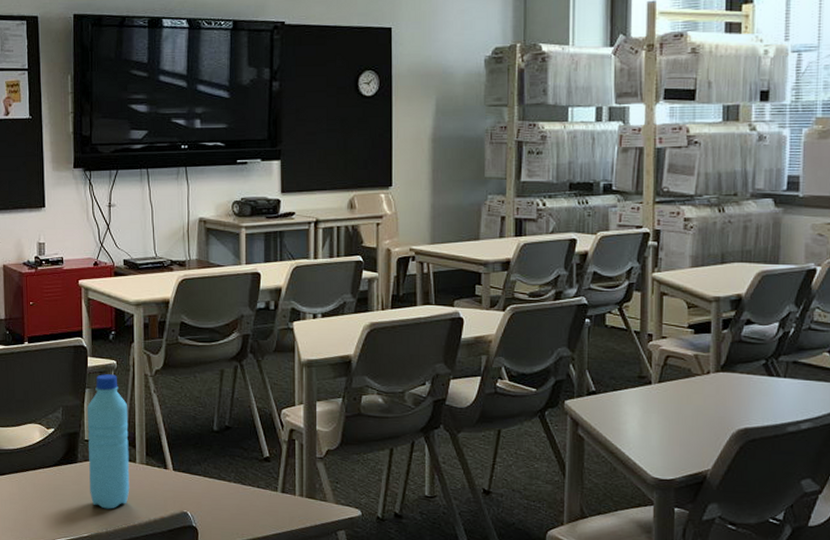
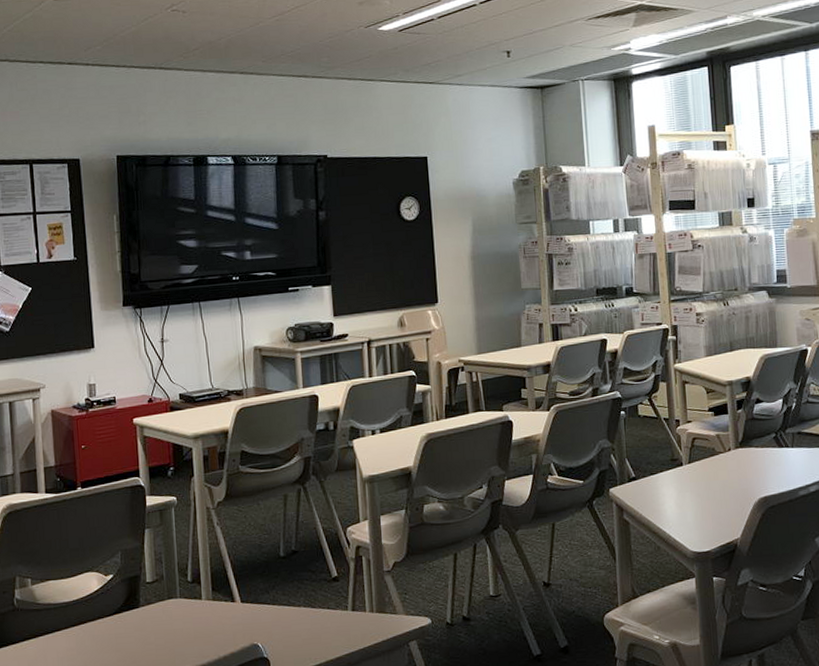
water bottle: present [88,374,130,509] -> none [148,511,197,652]

